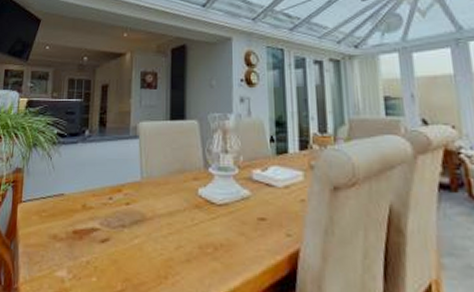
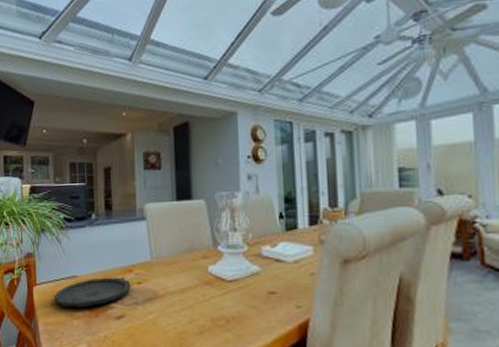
plate: none [38,196,119,229] -> present [54,277,131,307]

